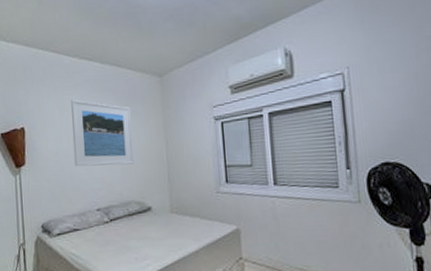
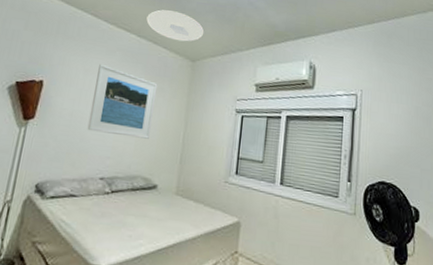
ceiling light: none [105,27,166,59] -> present [146,9,205,42]

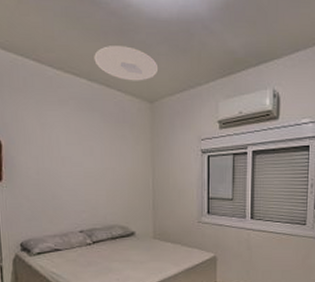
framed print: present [87,63,158,139] -> none [54,116,120,189]

